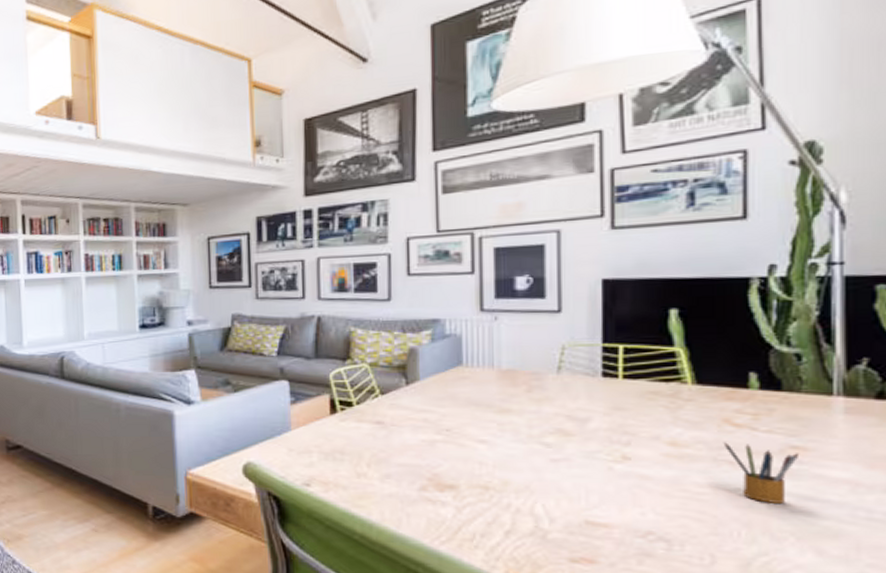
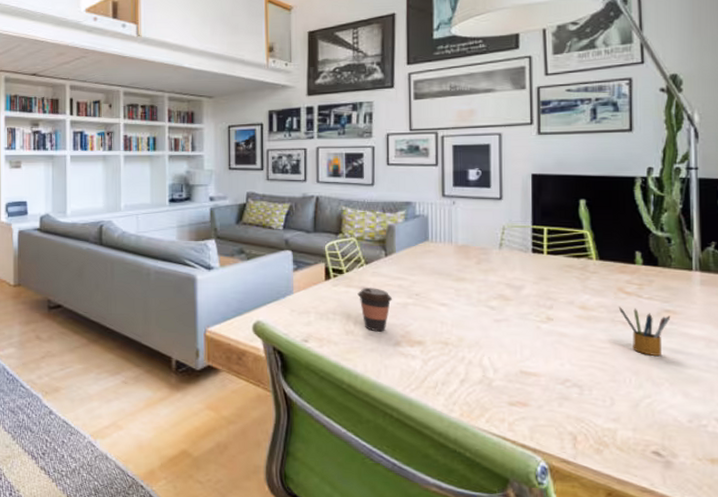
coffee cup: none [371,422,417,474] -> present [357,288,393,332]

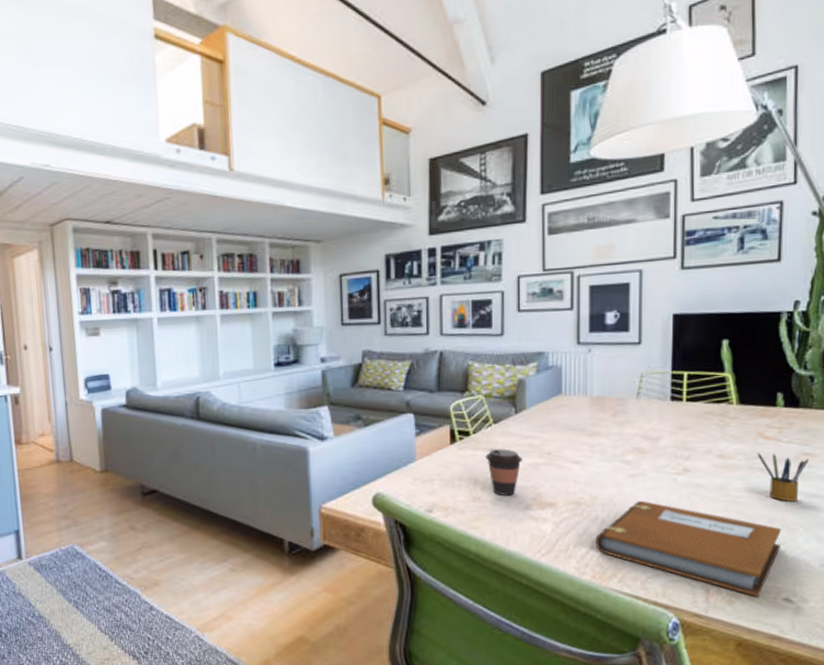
notebook: none [463,344,647,448] -> present [595,500,781,597]

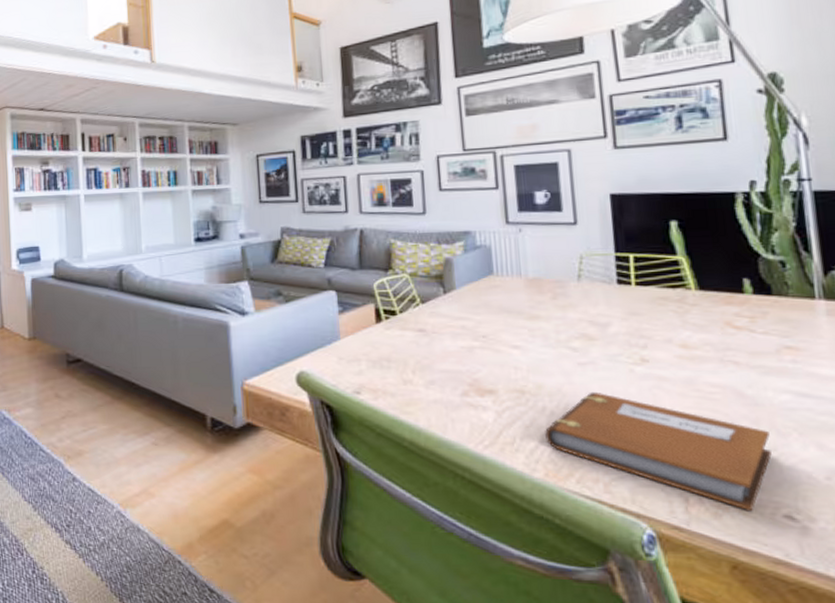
coffee cup: present [485,449,523,496] -> none [414,330,456,380]
pencil box: present [757,453,808,502] -> none [727,344,792,401]

